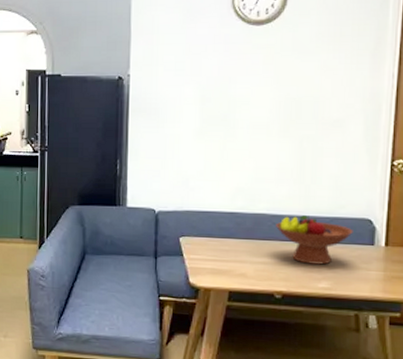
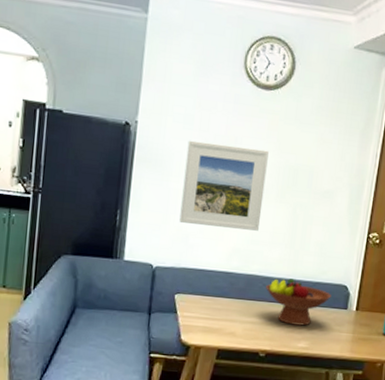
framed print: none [178,85,266,168] -> present [179,140,269,231]

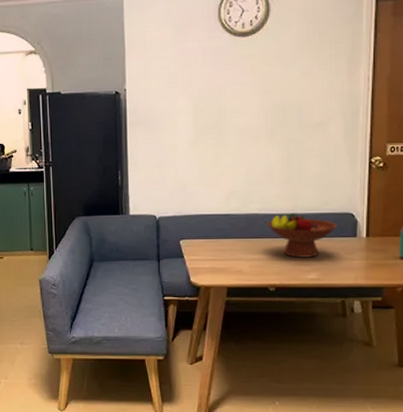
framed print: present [179,140,269,231] -> none [174,93,254,174]

